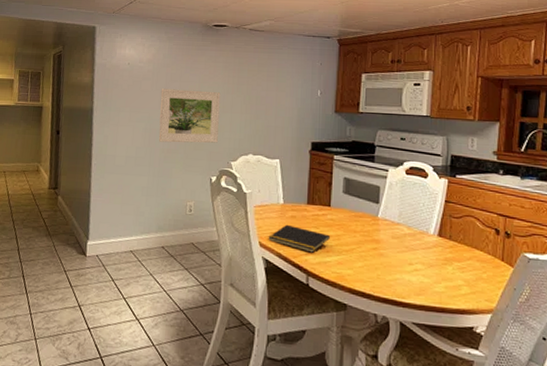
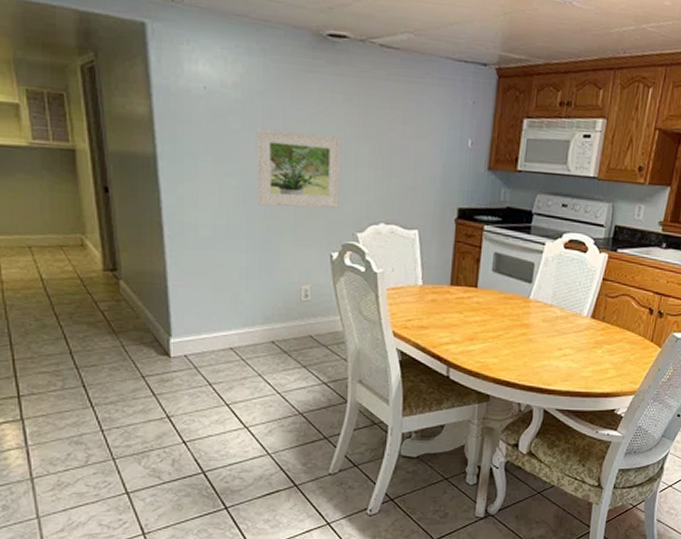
notepad: present [268,224,331,253] -> none [403,309,476,341]

